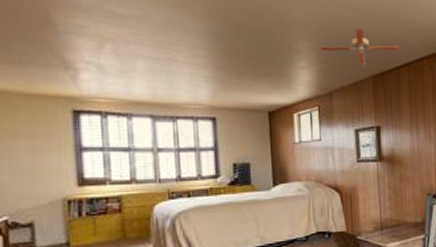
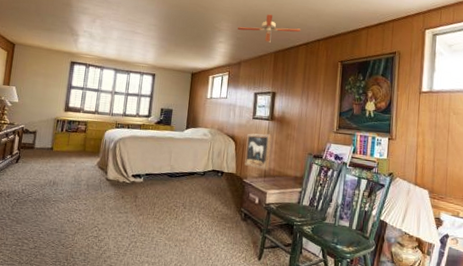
wall art: none [352,178,384,221] -> present [244,133,272,170]

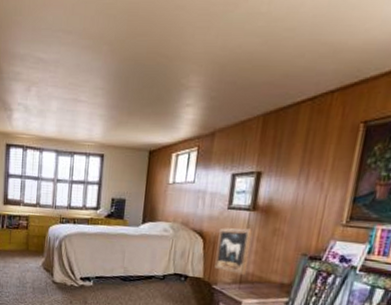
ceiling fan: present [238,14,301,43] -> none [212,57,306,101]

